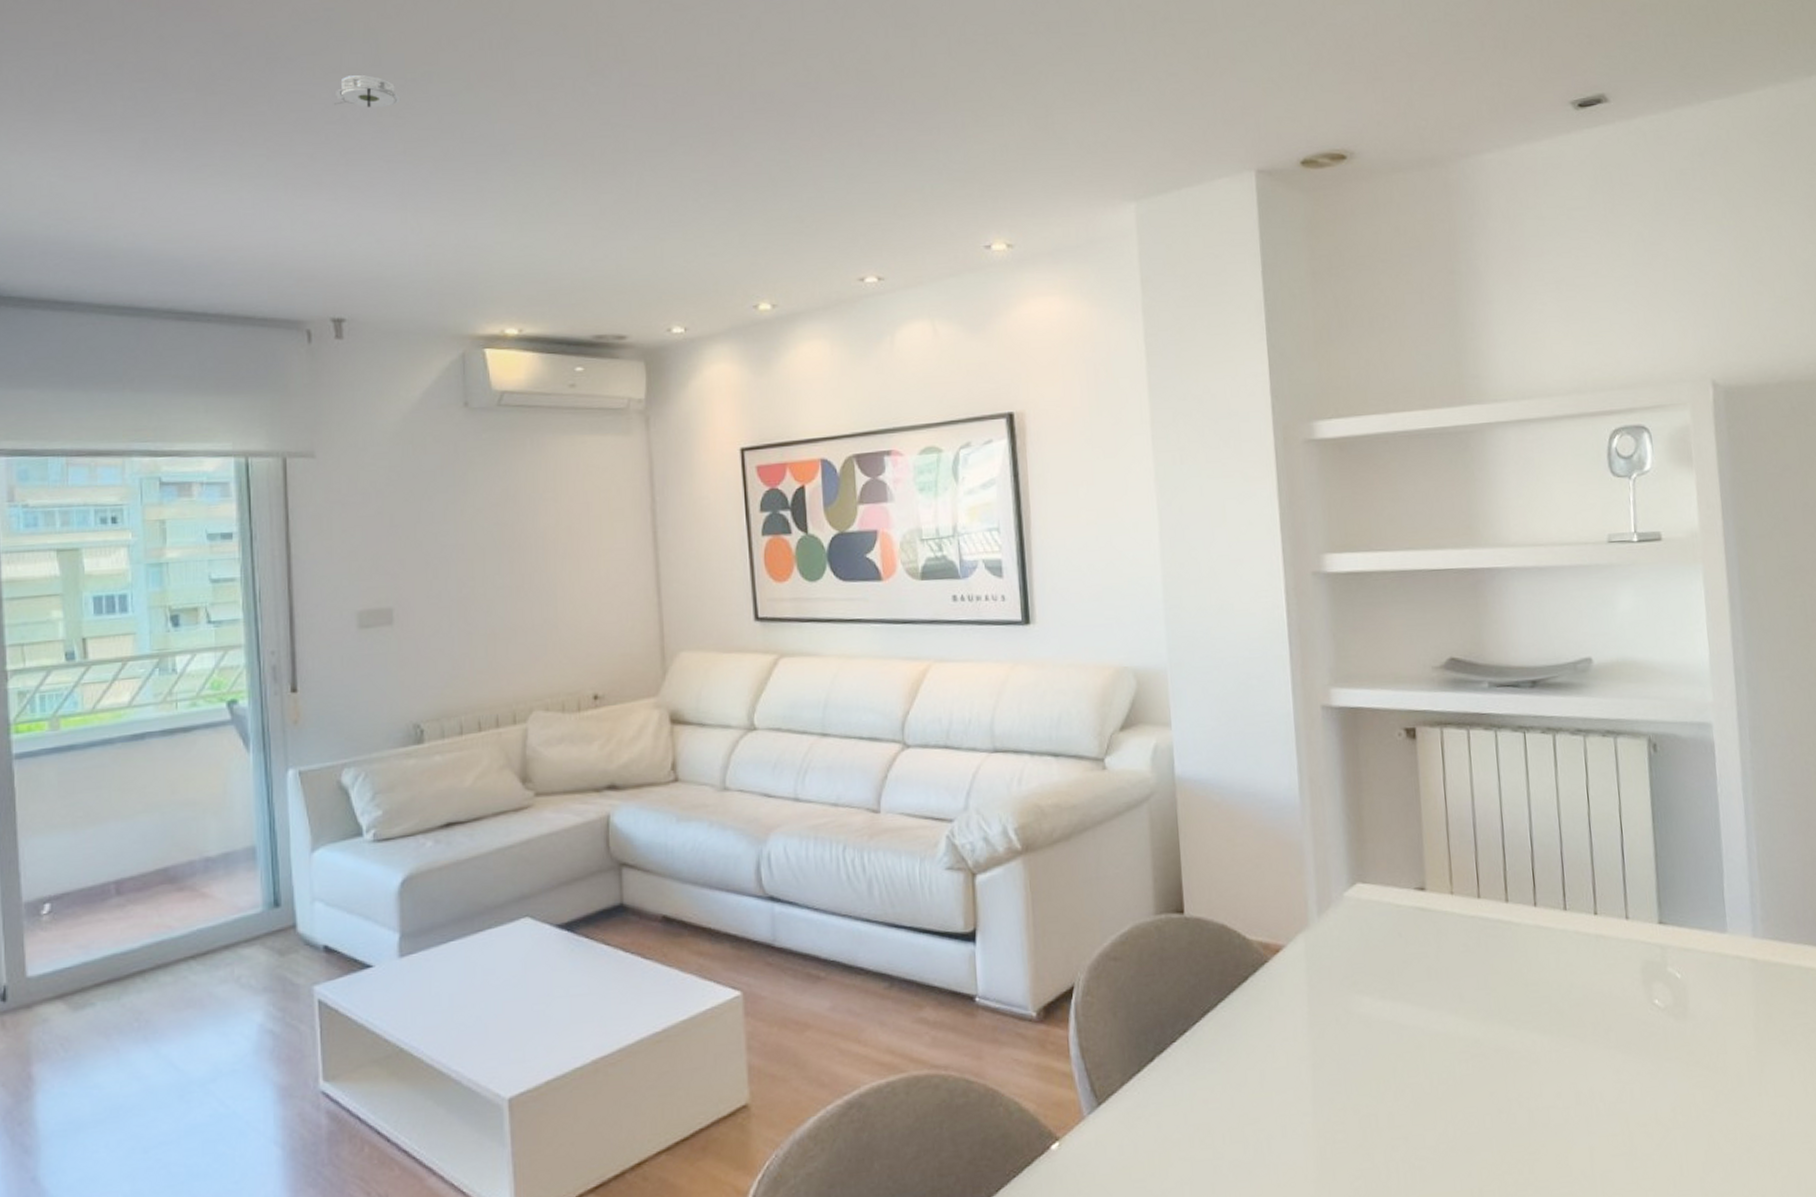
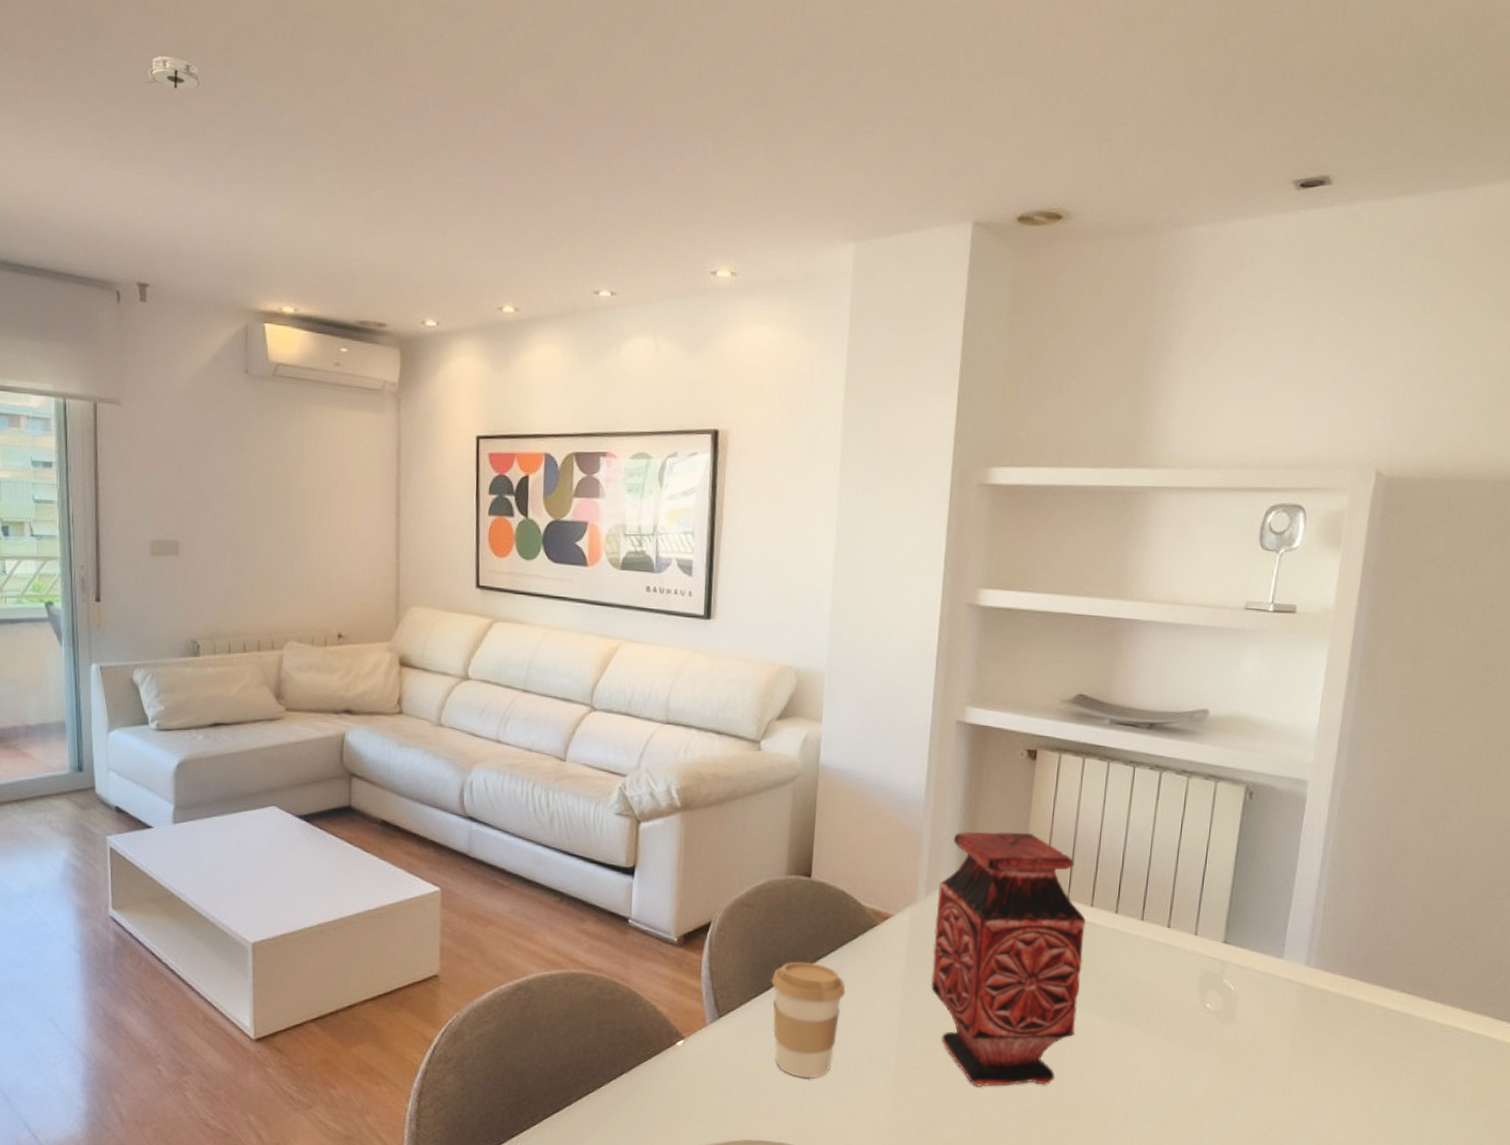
coffee cup: none [1153,1018,1244,1168] -> present [770,961,846,1079]
vase: none [1331,824,1515,1145] -> present [930,831,1086,1087]

